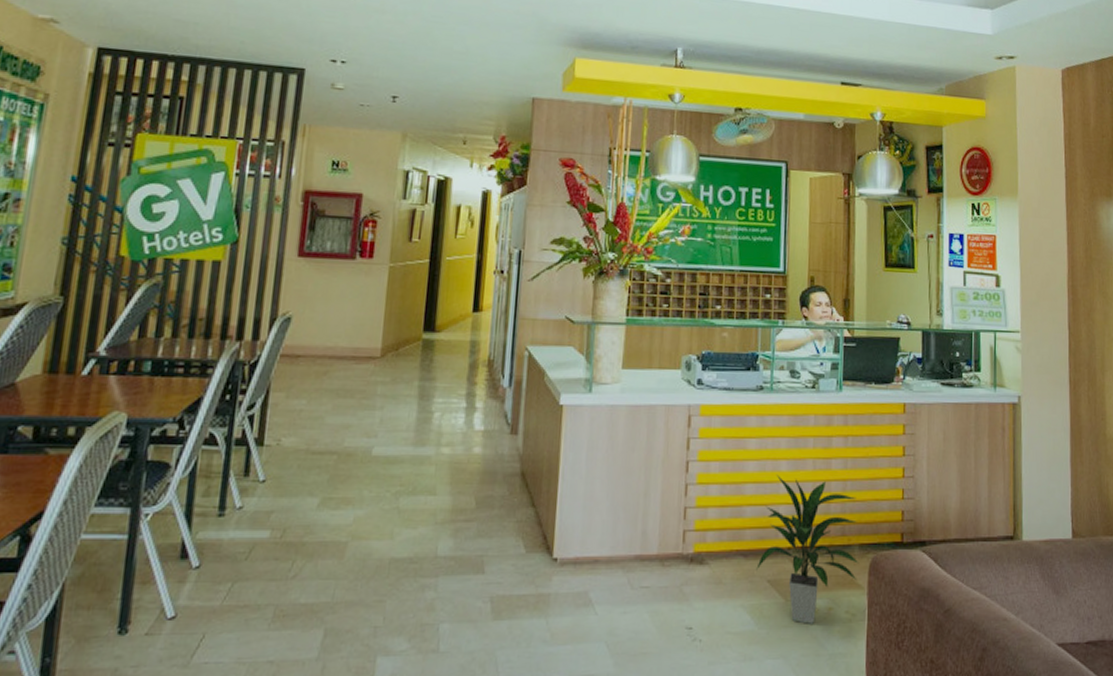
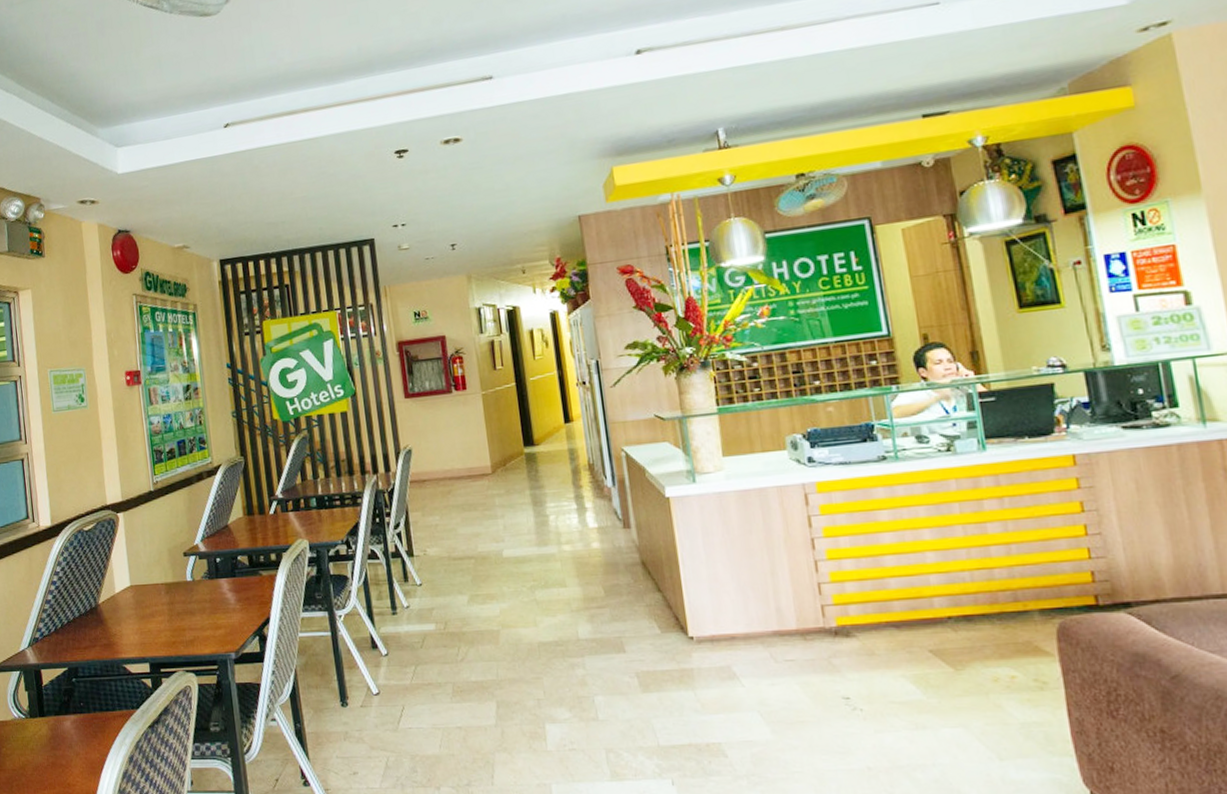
indoor plant: present [756,474,859,624] -> none [912,543,1043,693]

